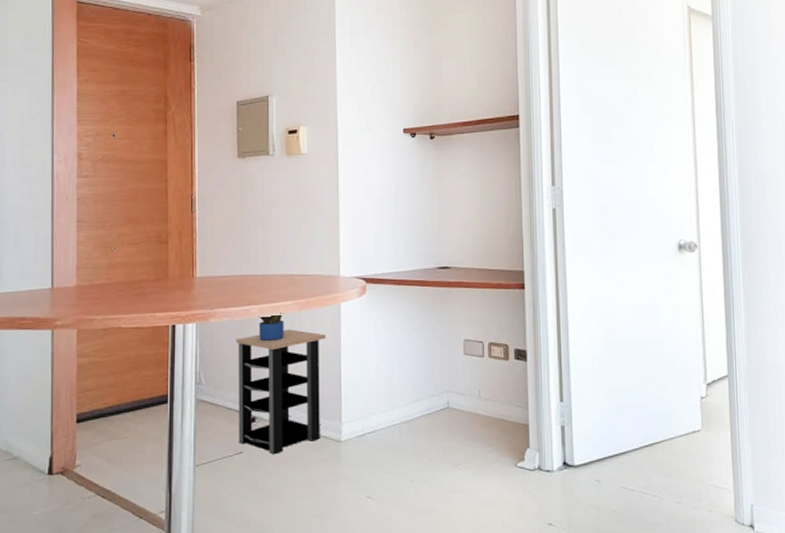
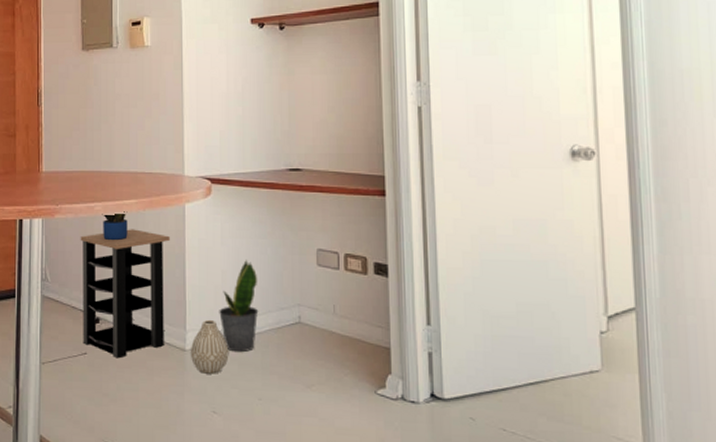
vase: none [345,410,383,462] -> present [190,319,229,374]
potted plant: none [373,353,411,440] -> present [219,260,259,353]

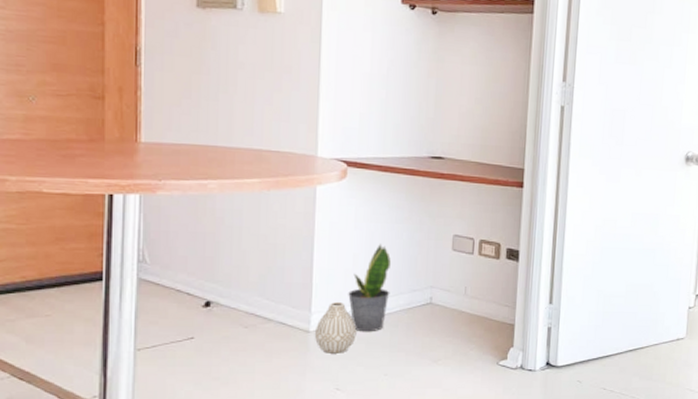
side table: present [80,229,170,359] -> none [189,209,297,342]
potted plant: present [102,211,128,241] -> none [217,191,249,222]

